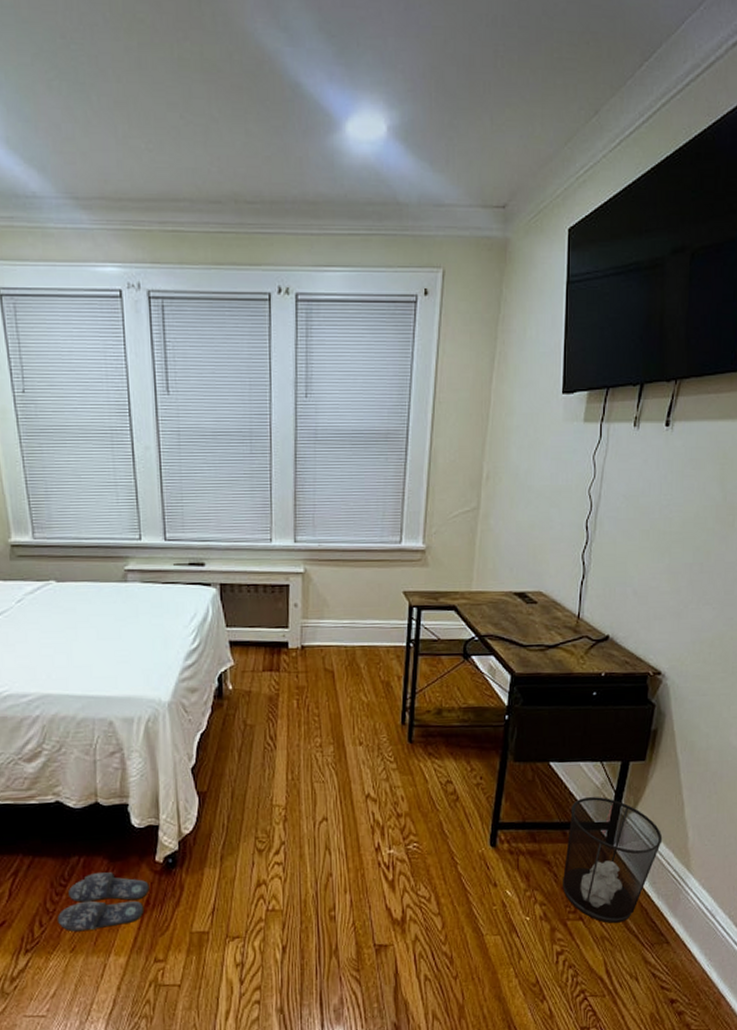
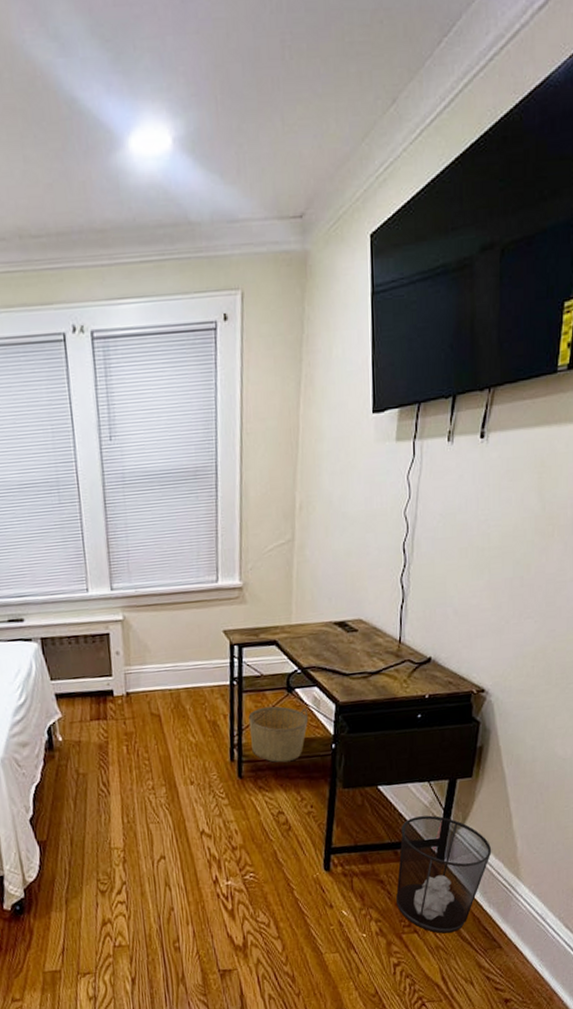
basket: none [422,671,483,730] -> present [248,706,309,763]

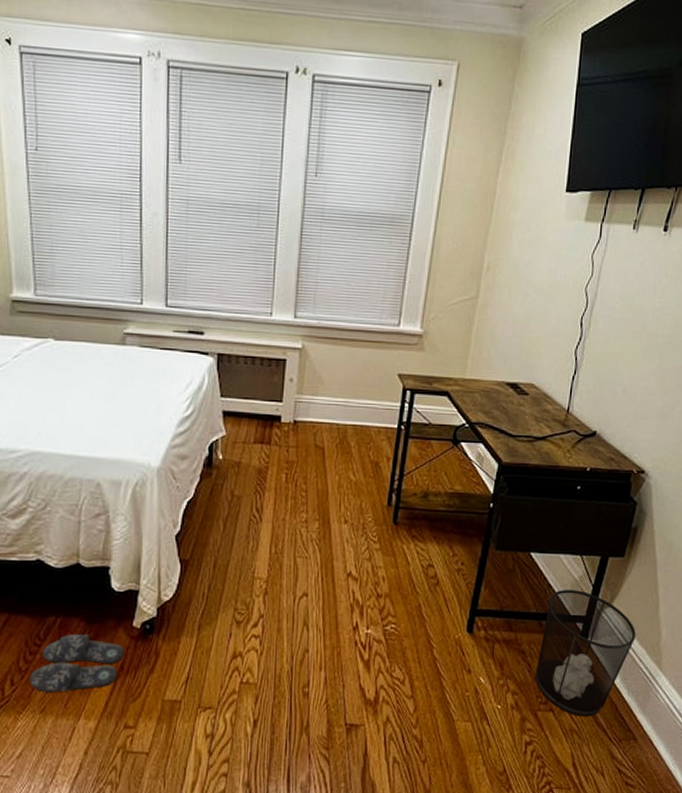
basket: present [248,706,309,763] -> none [410,455,471,515]

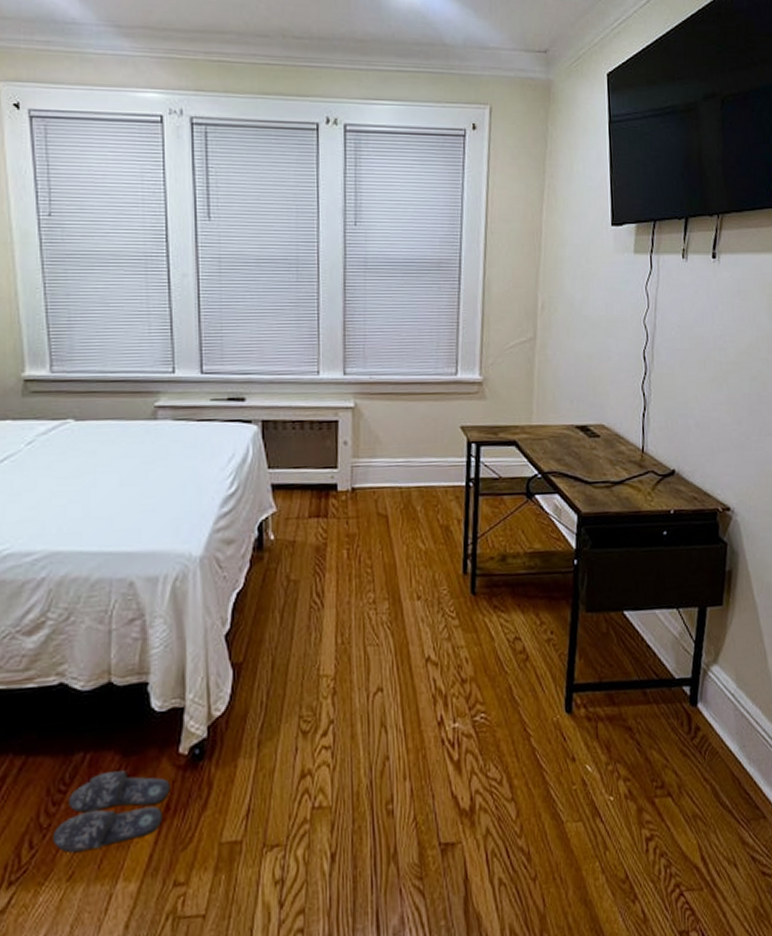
waste bin: present [535,590,637,716] -> none [646,648,748,798]

